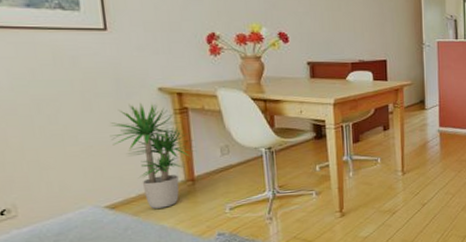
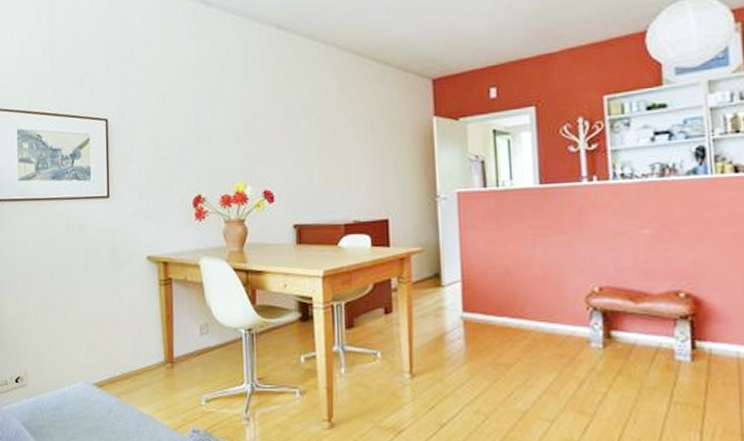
potted plant: present [110,102,197,209] -> none [103,271,177,392]

